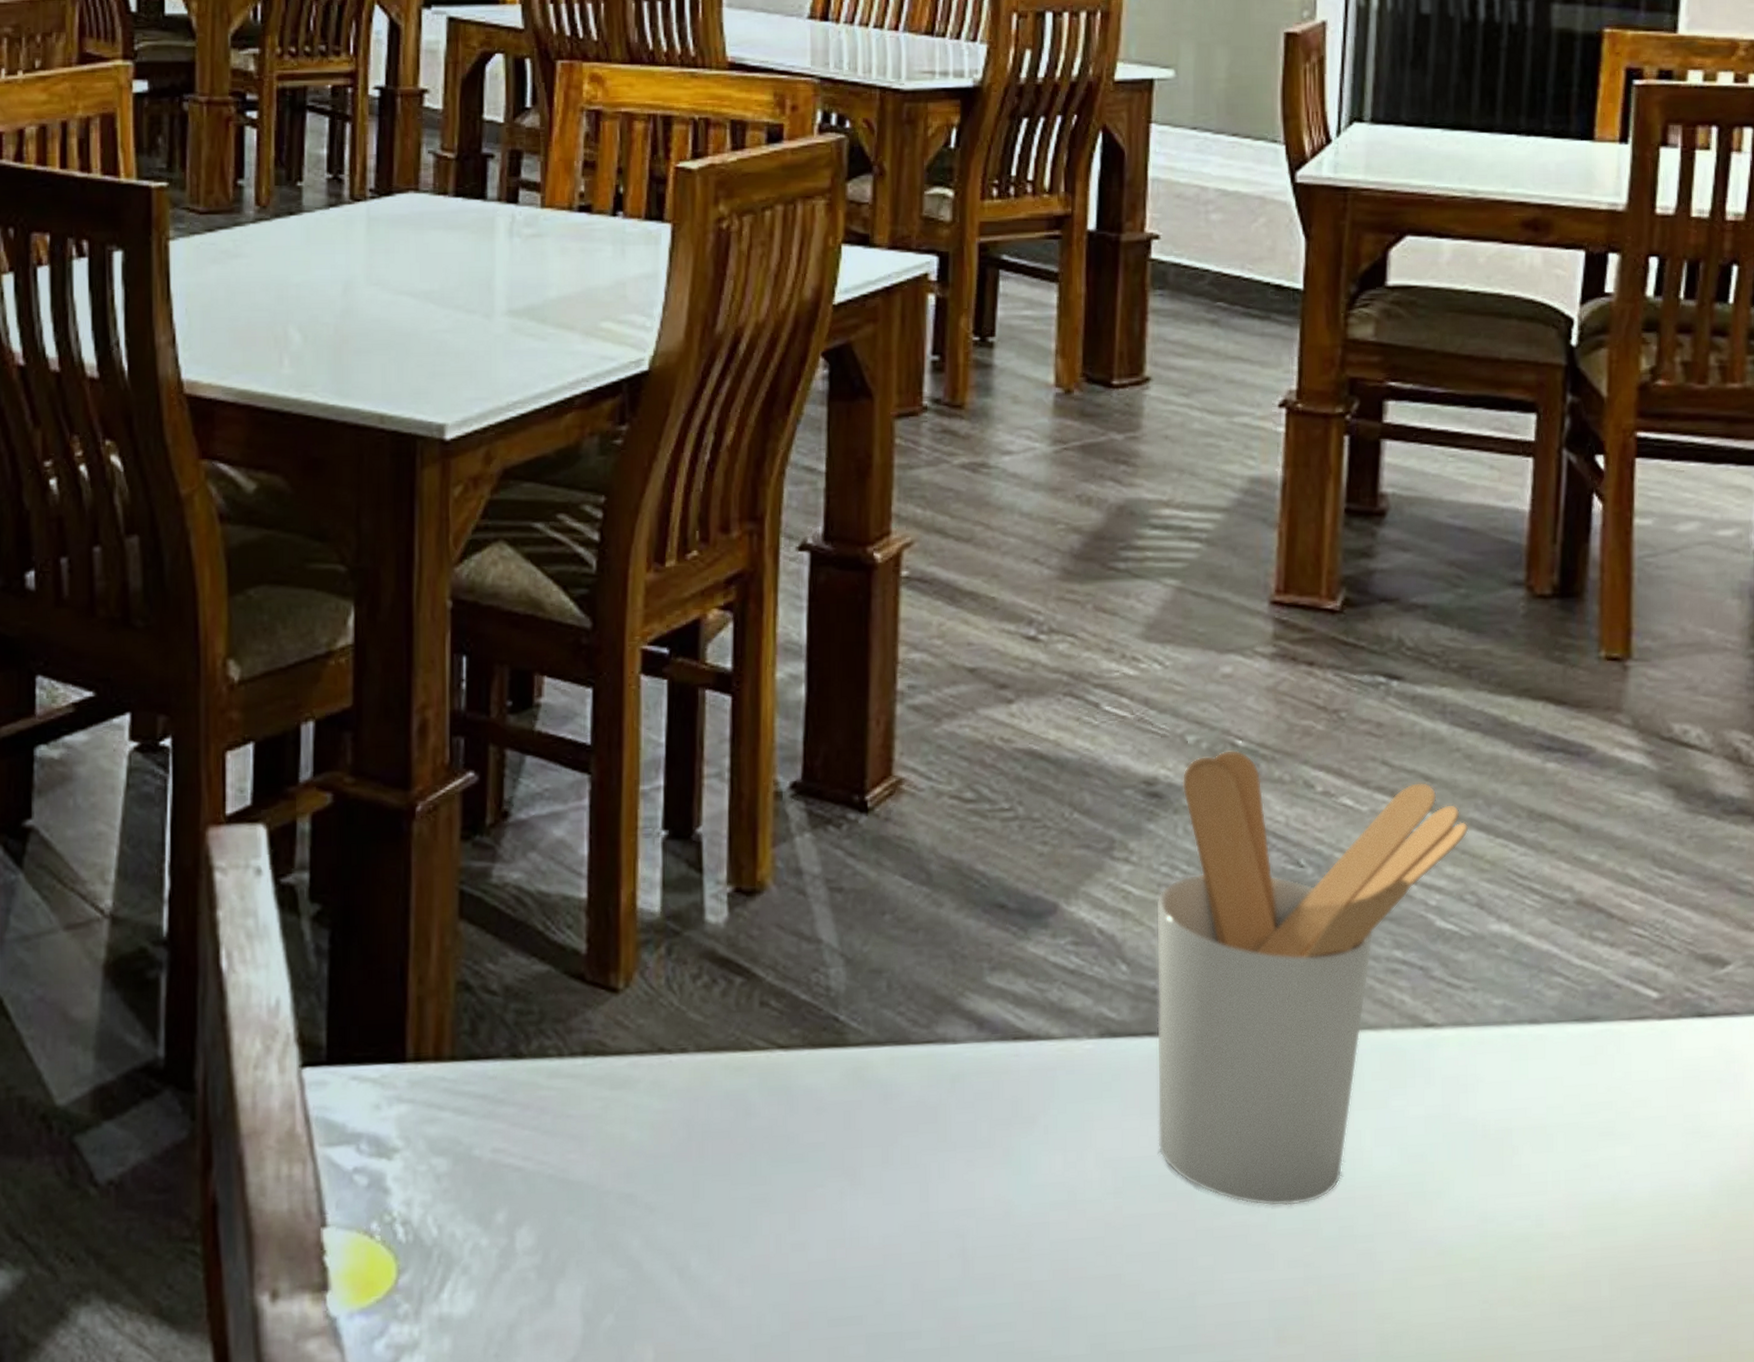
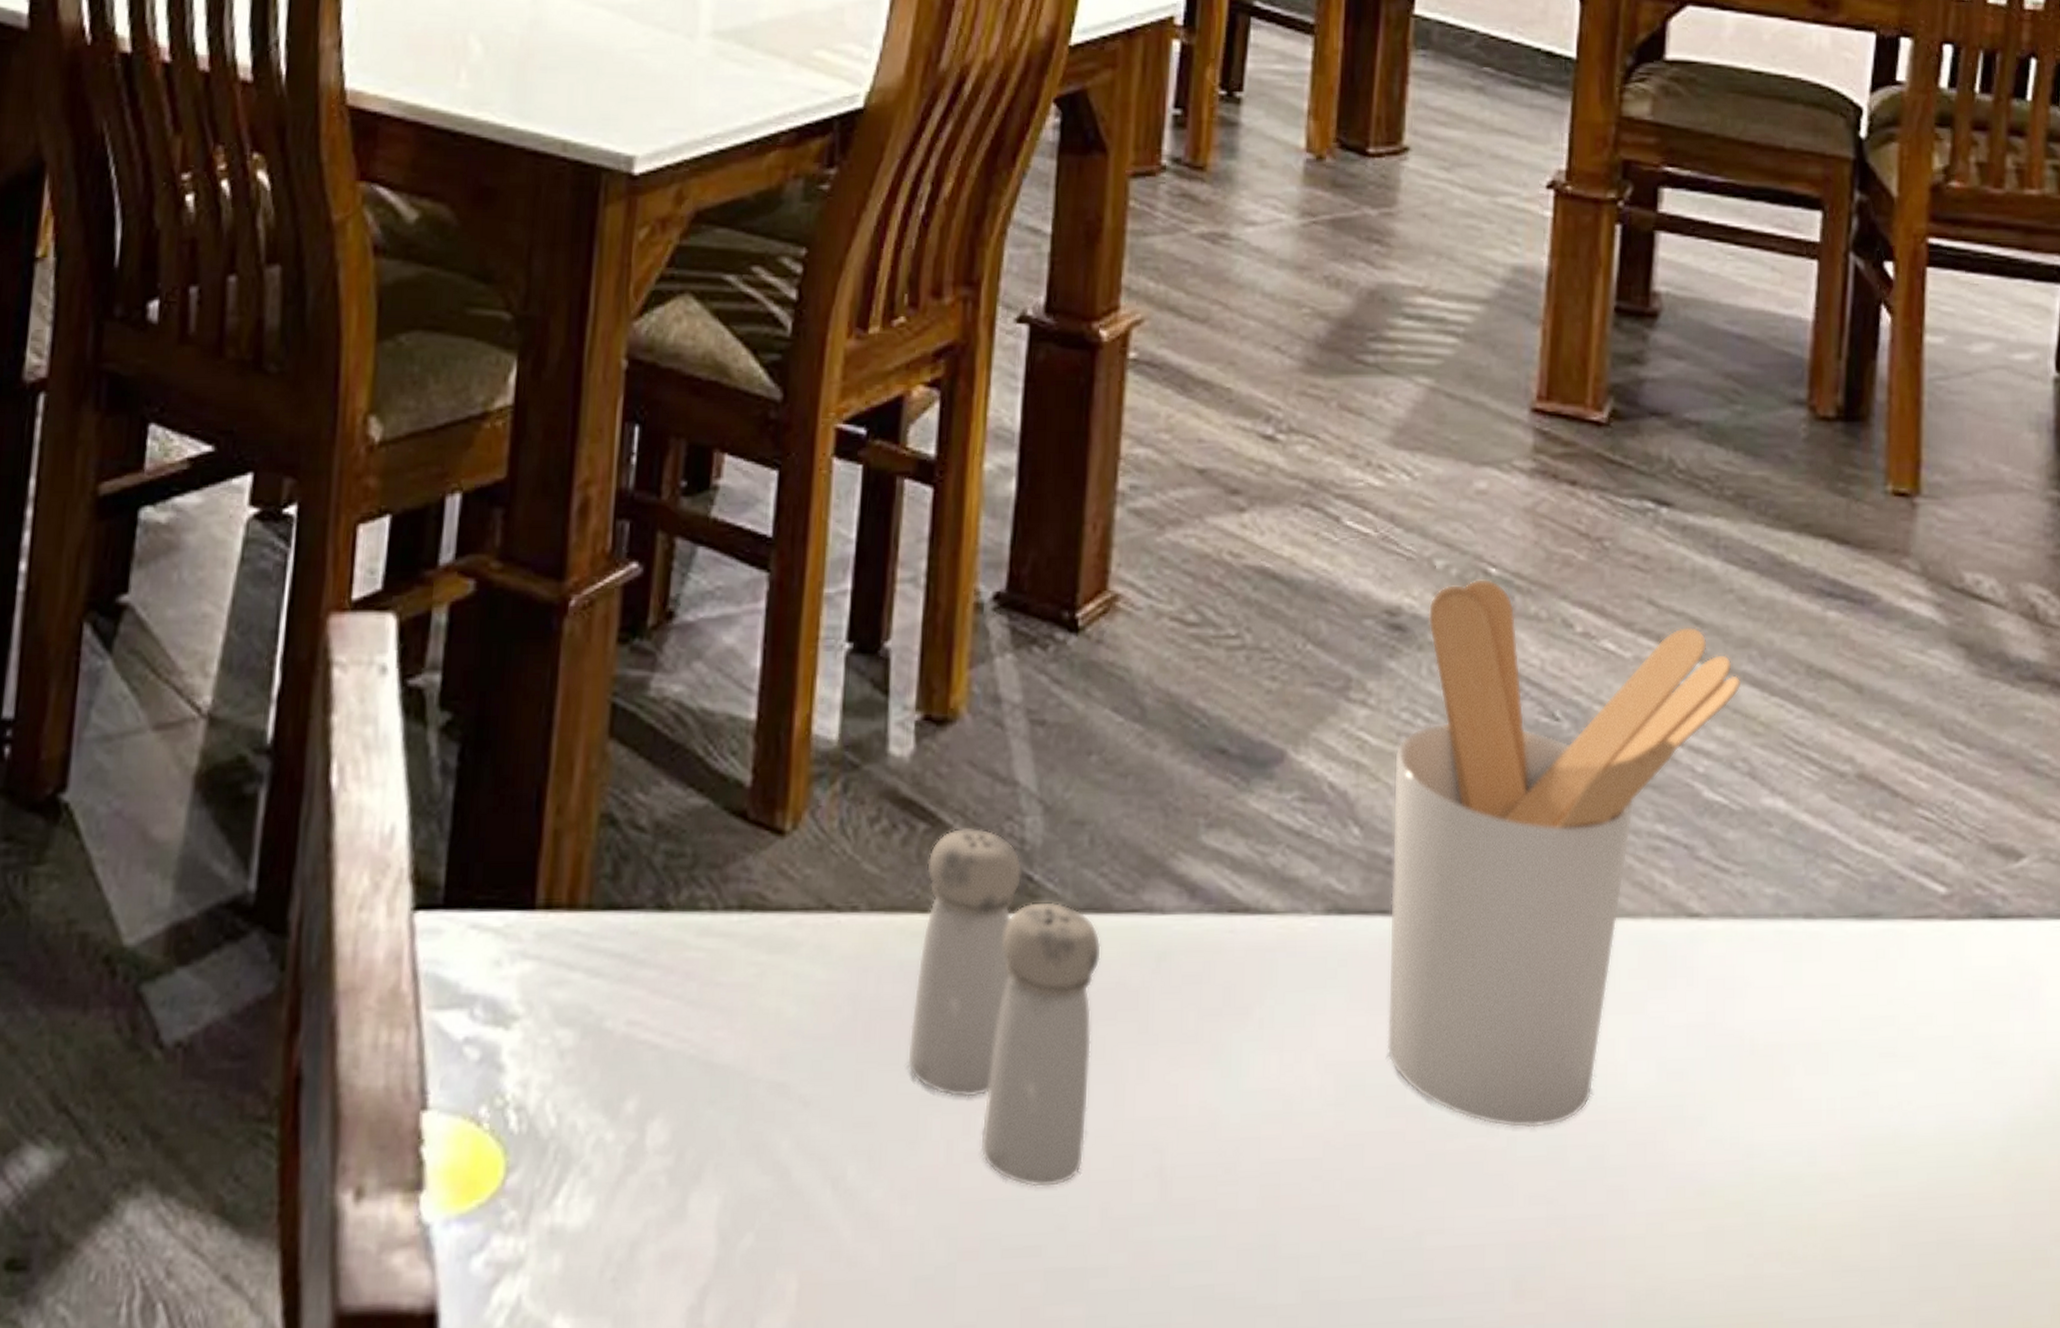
salt and pepper shaker: none [736,979,903,1270] -> present [906,827,1102,1188]

